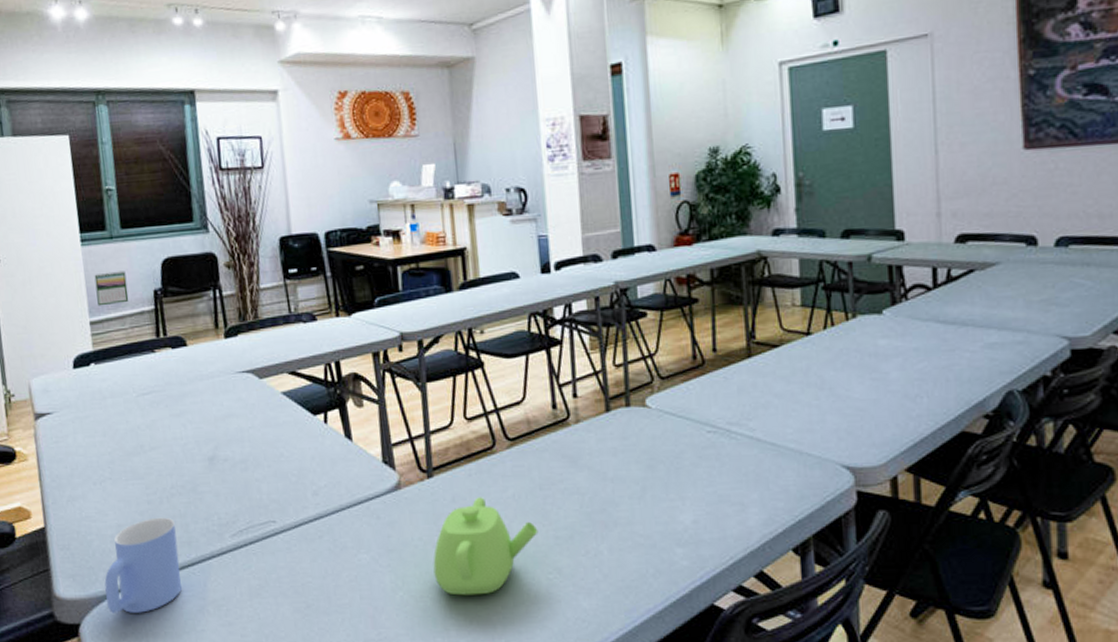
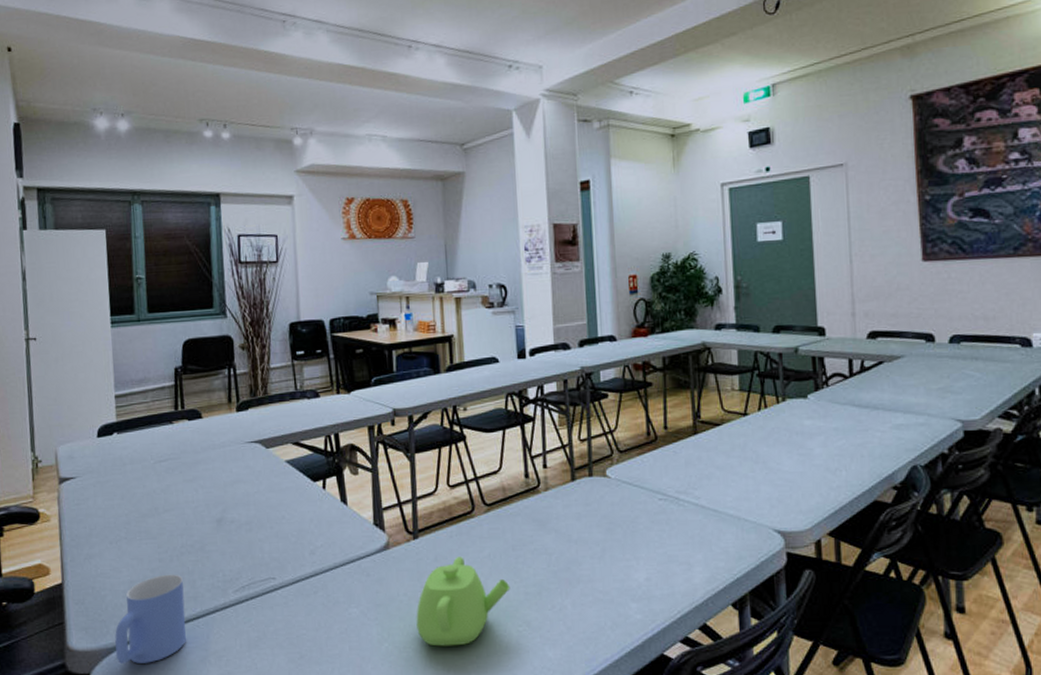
calendar: present [94,271,129,306] -> none [121,350,152,382]

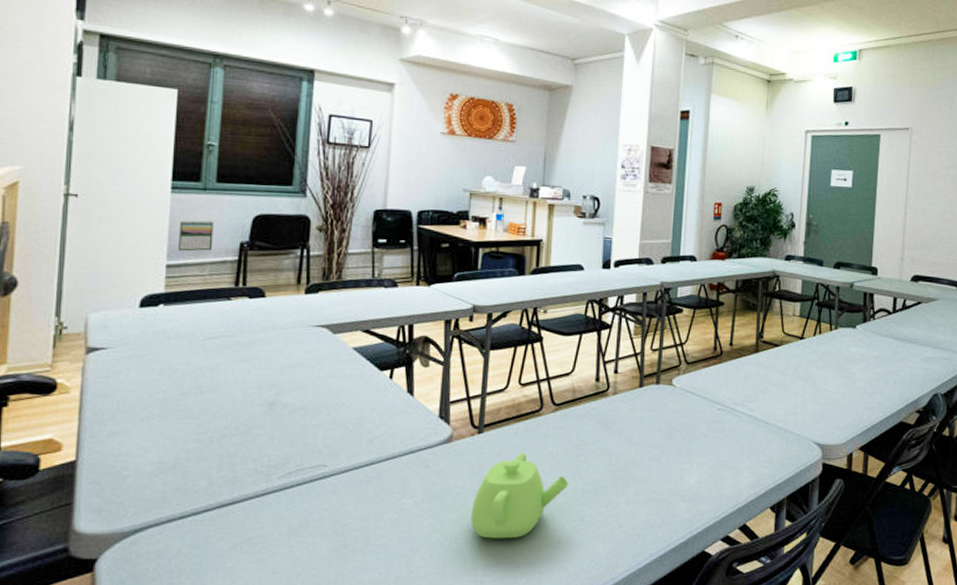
mug: present [115,574,186,664] -> none [132,456,221,549]
calendar: none [121,350,152,382] -> present [178,220,214,252]

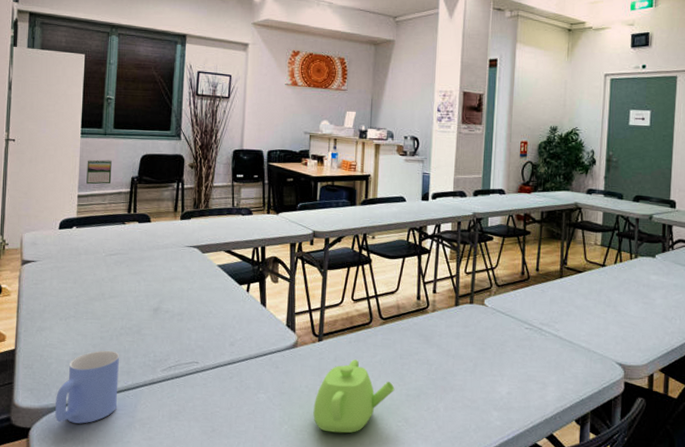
mug: none [132,456,221,549] -> present [55,350,119,424]

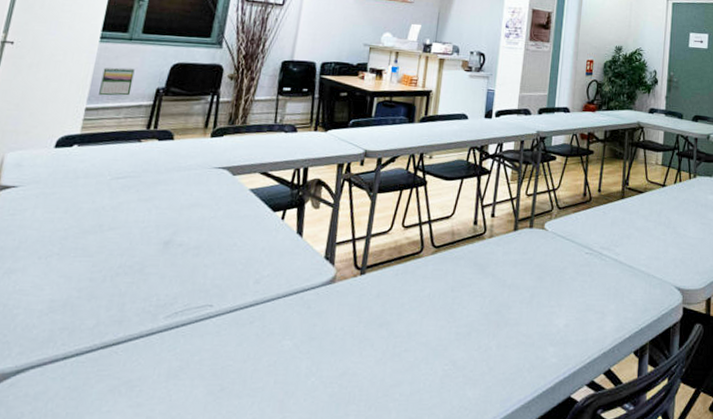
mug: present [55,350,119,424] -> none [11,295,112,392]
teapot: present [313,359,395,434] -> none [346,294,444,383]

